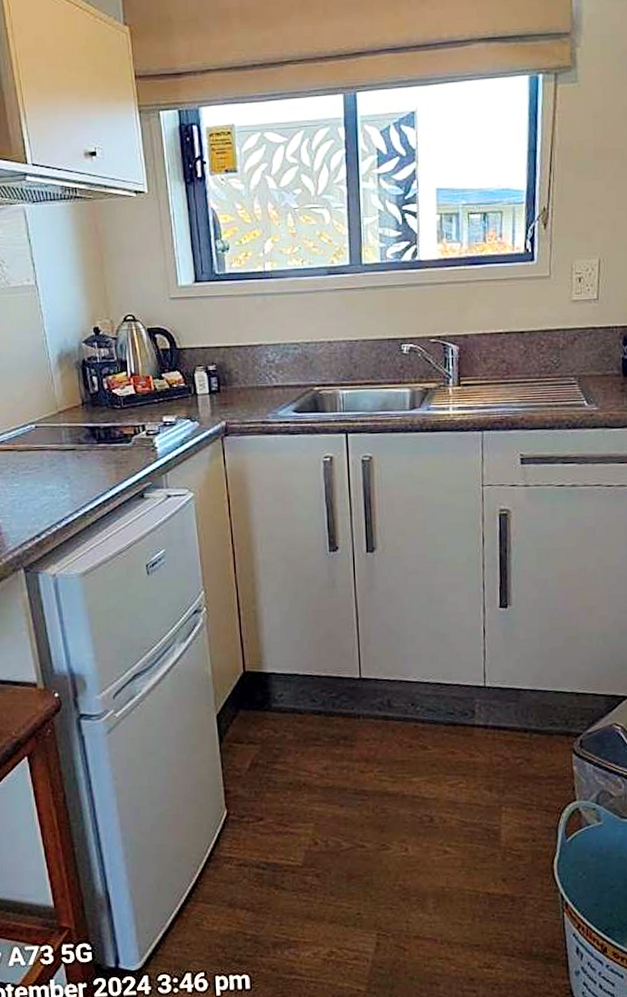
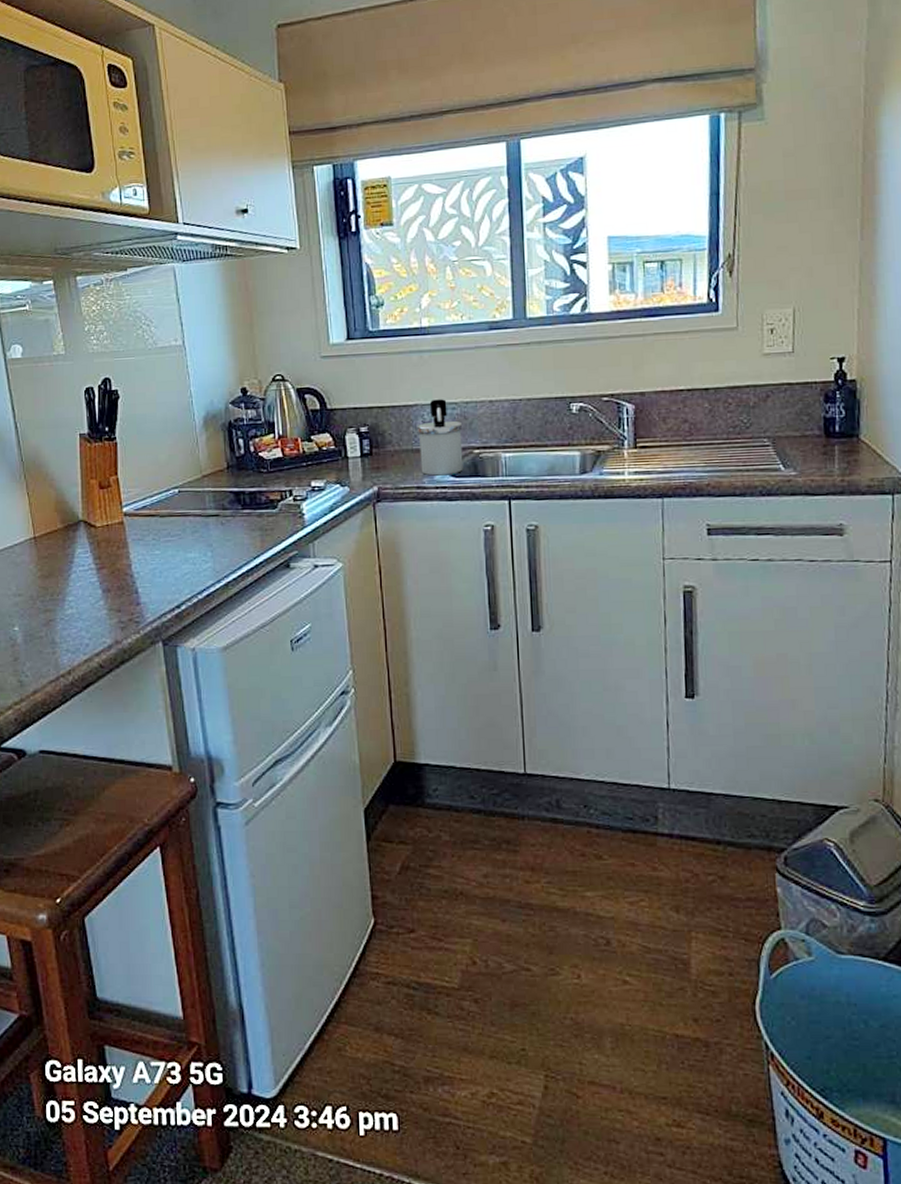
soap dispenser: none [261,340,305,412] -> present [416,399,463,476]

